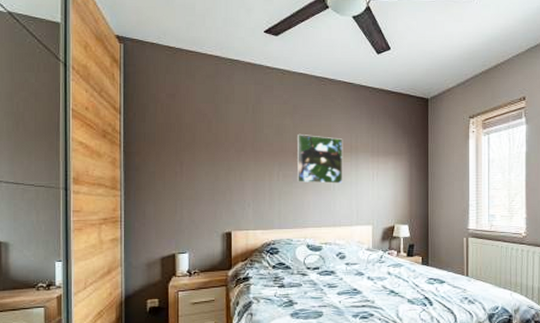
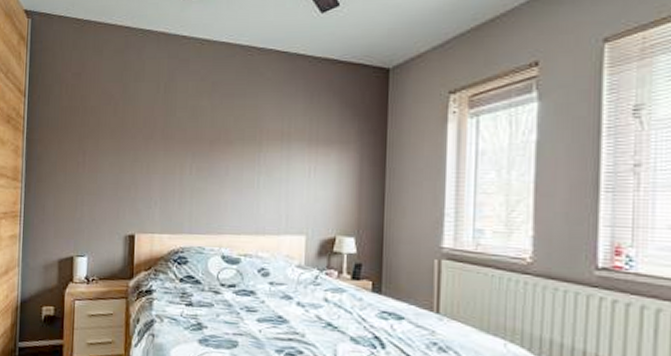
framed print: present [296,135,343,184] -> none [212,118,272,180]

